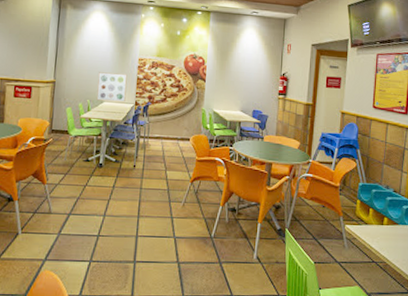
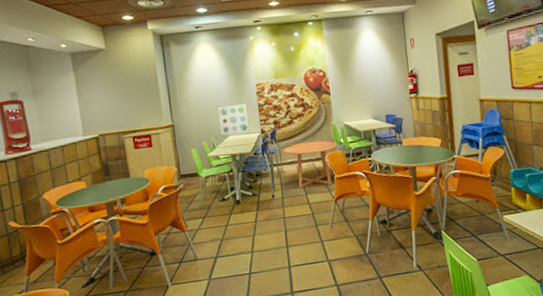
dining table: none [152,120,204,166] -> present [283,140,338,188]

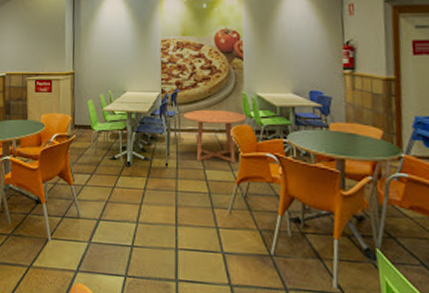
wall art: present [217,103,251,136] -> none [118,58,150,91]

